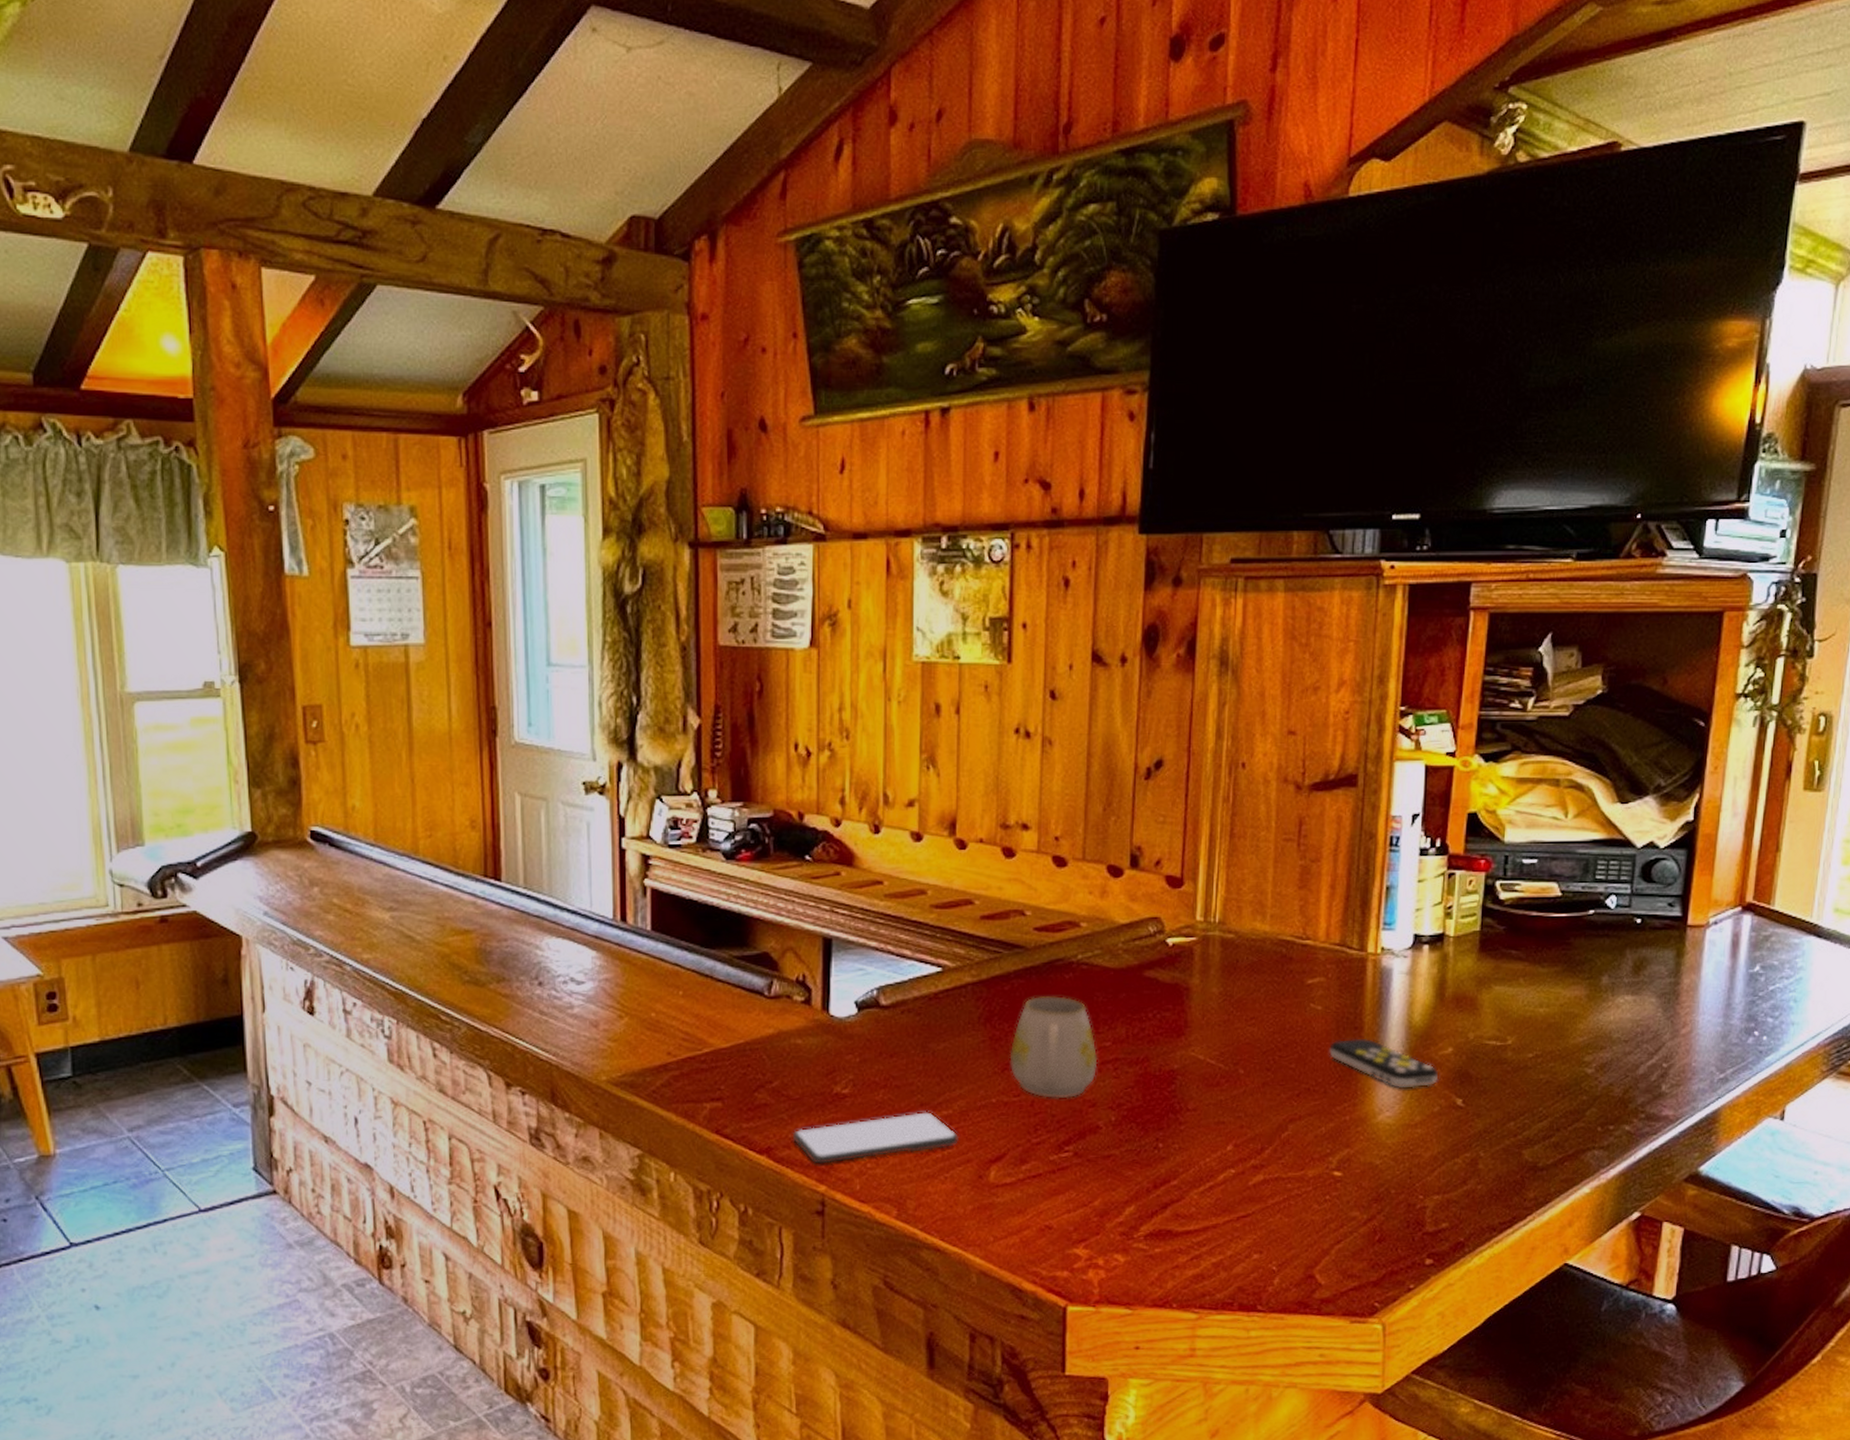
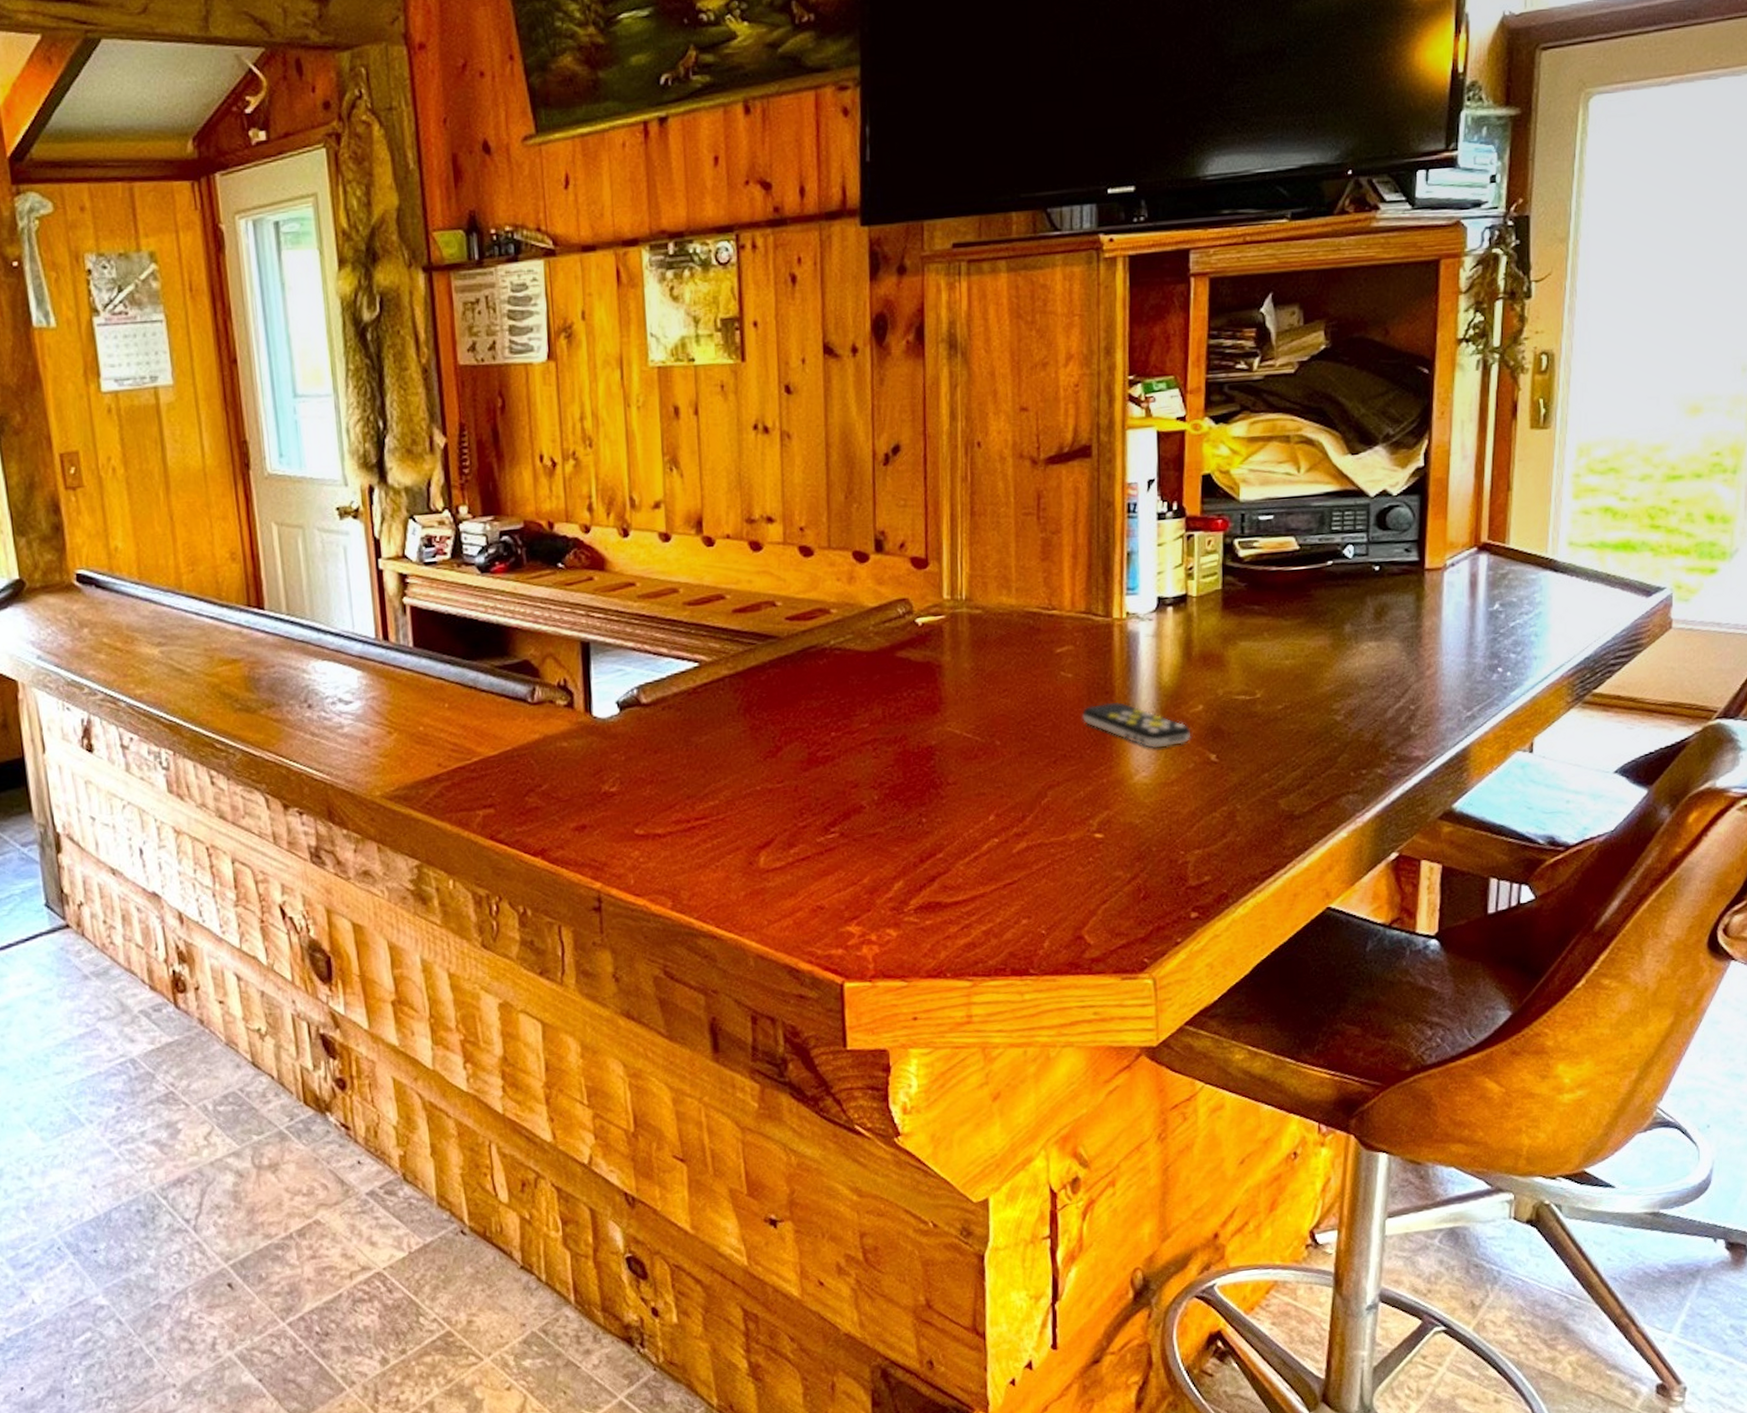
smartphone: present [792,1112,958,1164] -> none [564,803,727,862]
mug: present [1009,996,1098,1099] -> none [770,682,857,783]

